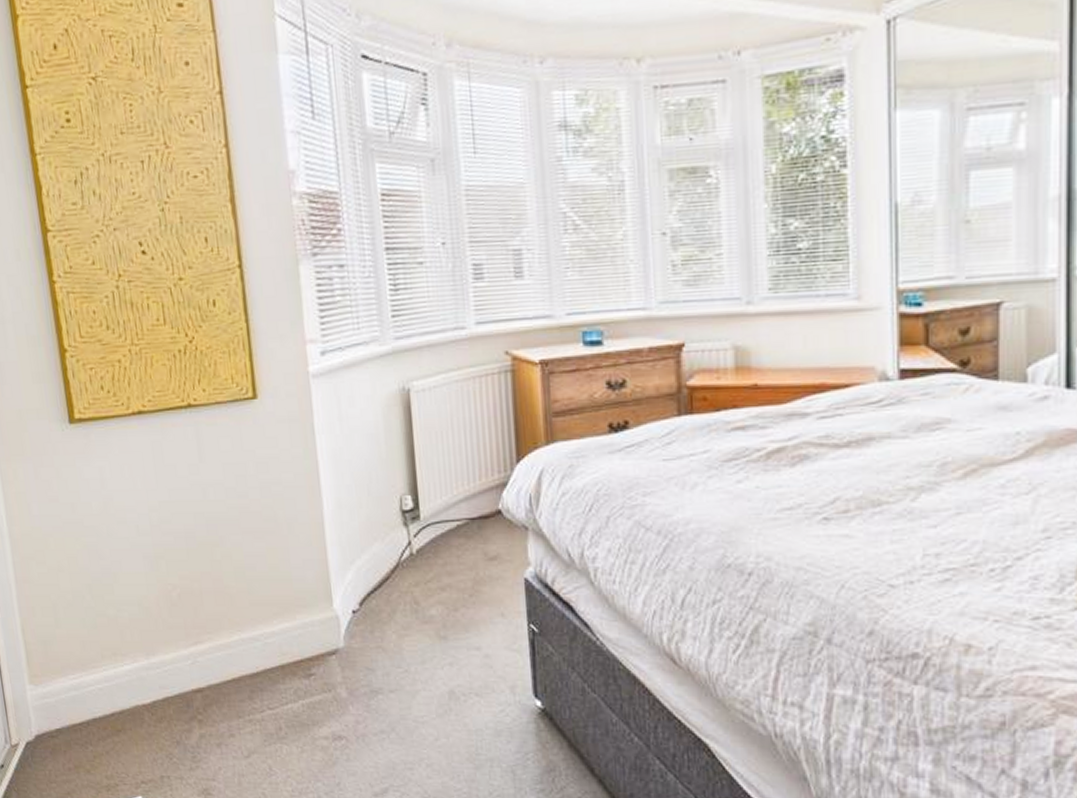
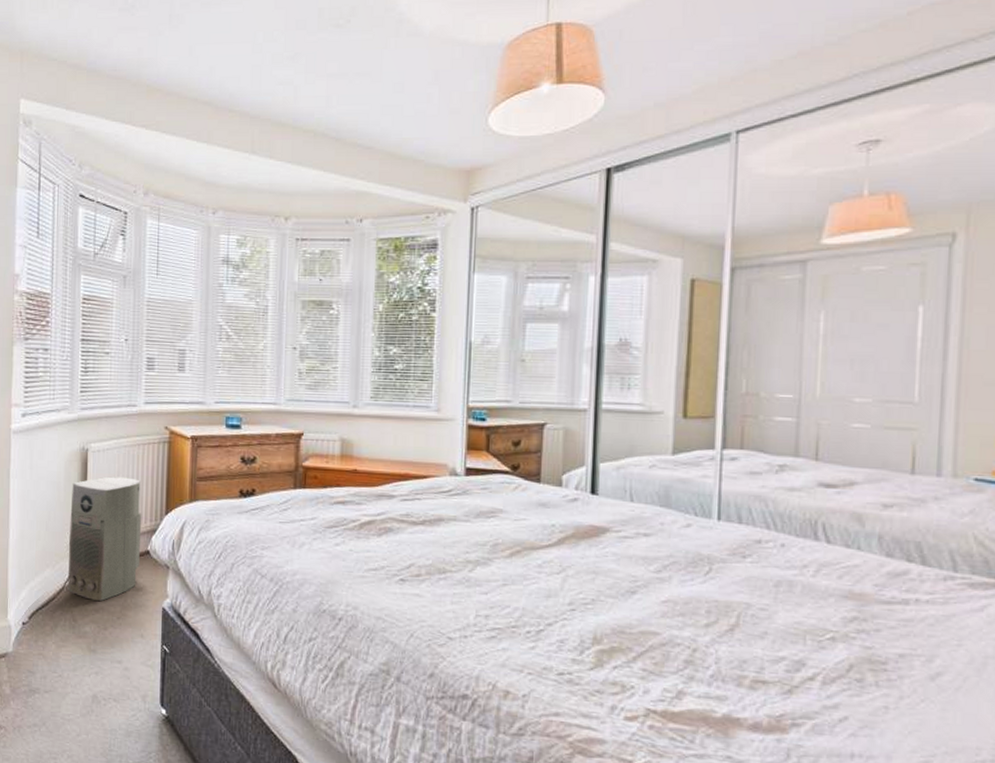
air purifier: none [394,420,490,576] -> present [67,476,142,601]

